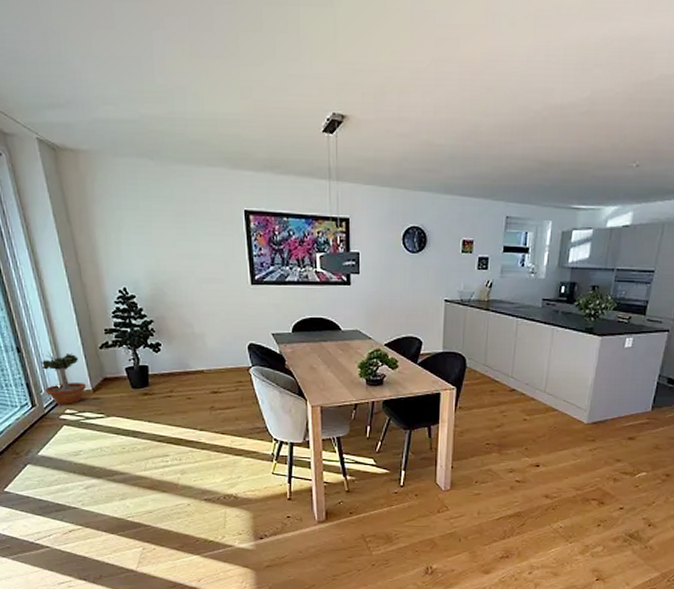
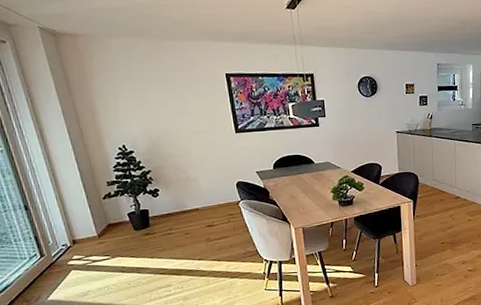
potted tree: present [39,352,87,404] -> none [46,205,93,252]

